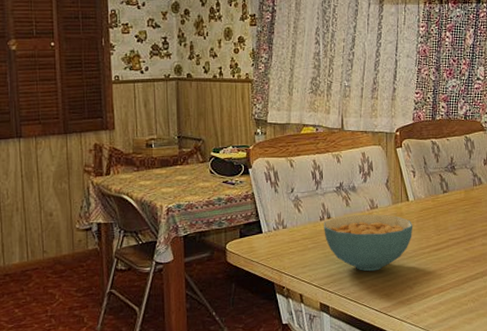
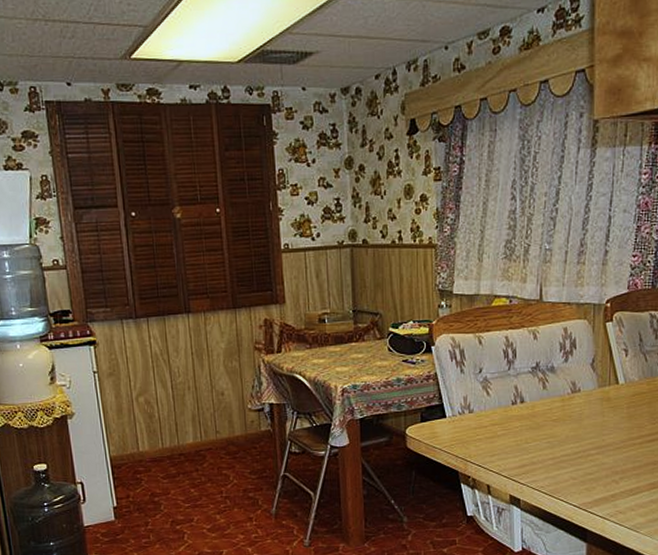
cereal bowl: present [324,214,413,272] -> none [516,399,623,463]

